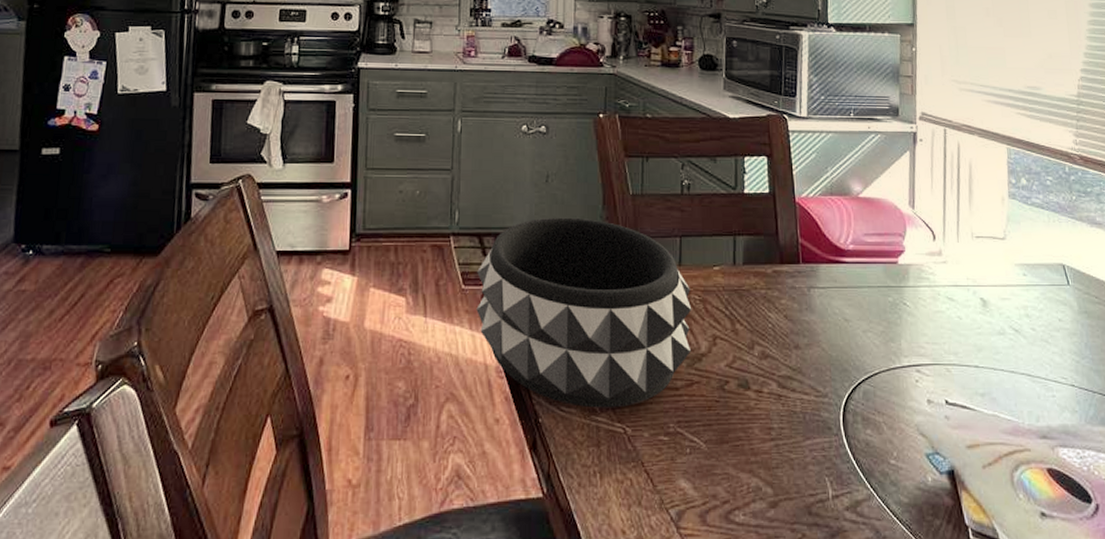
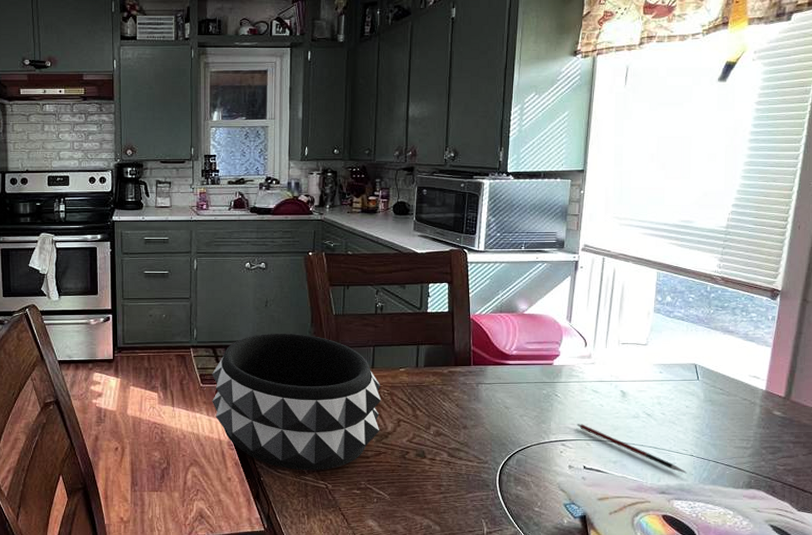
pen: none [933,342,1071,411] -> present [577,424,688,474]

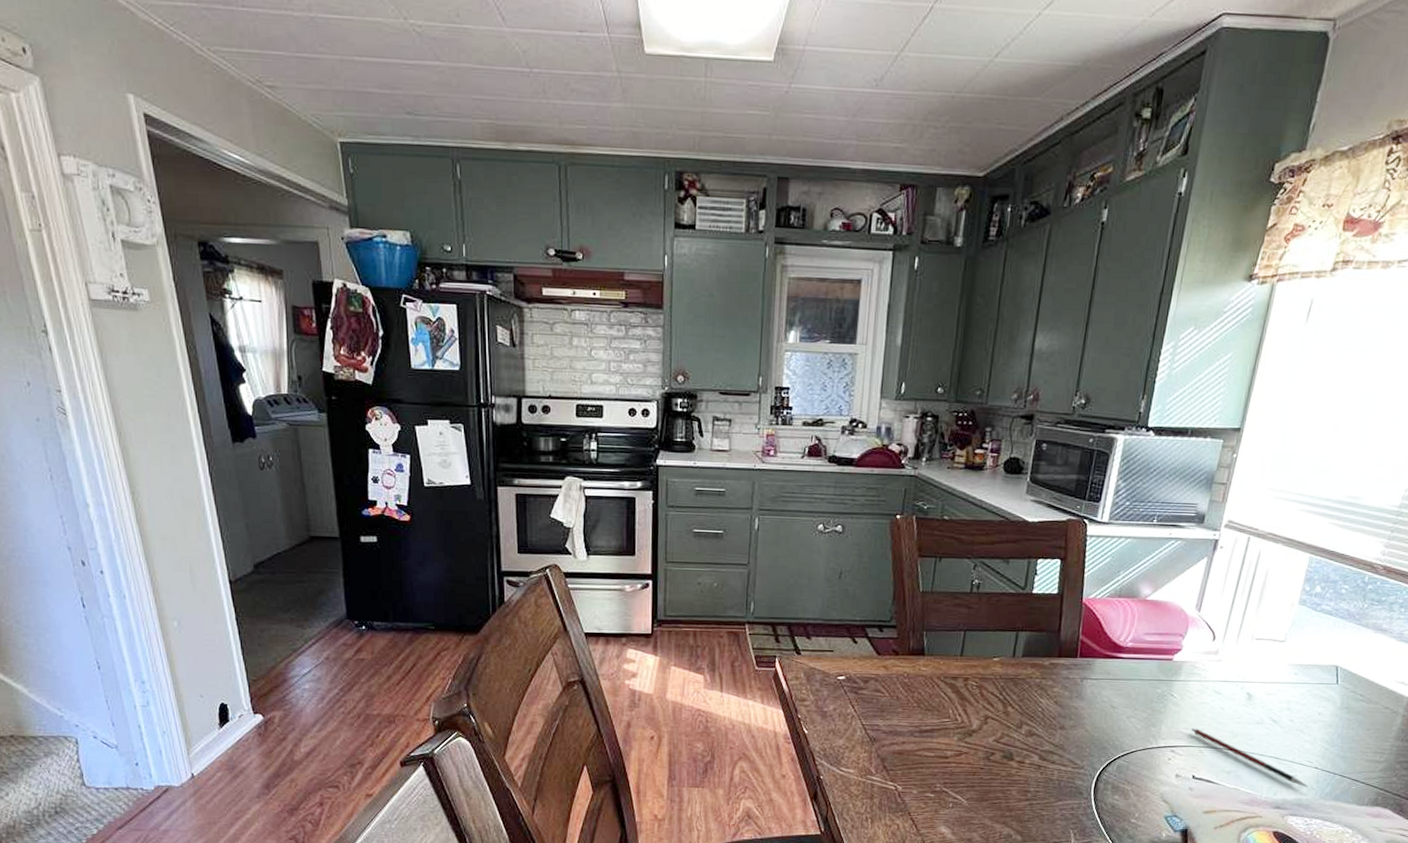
decorative bowl: present [212,333,382,471] -> none [768,610,969,771]

